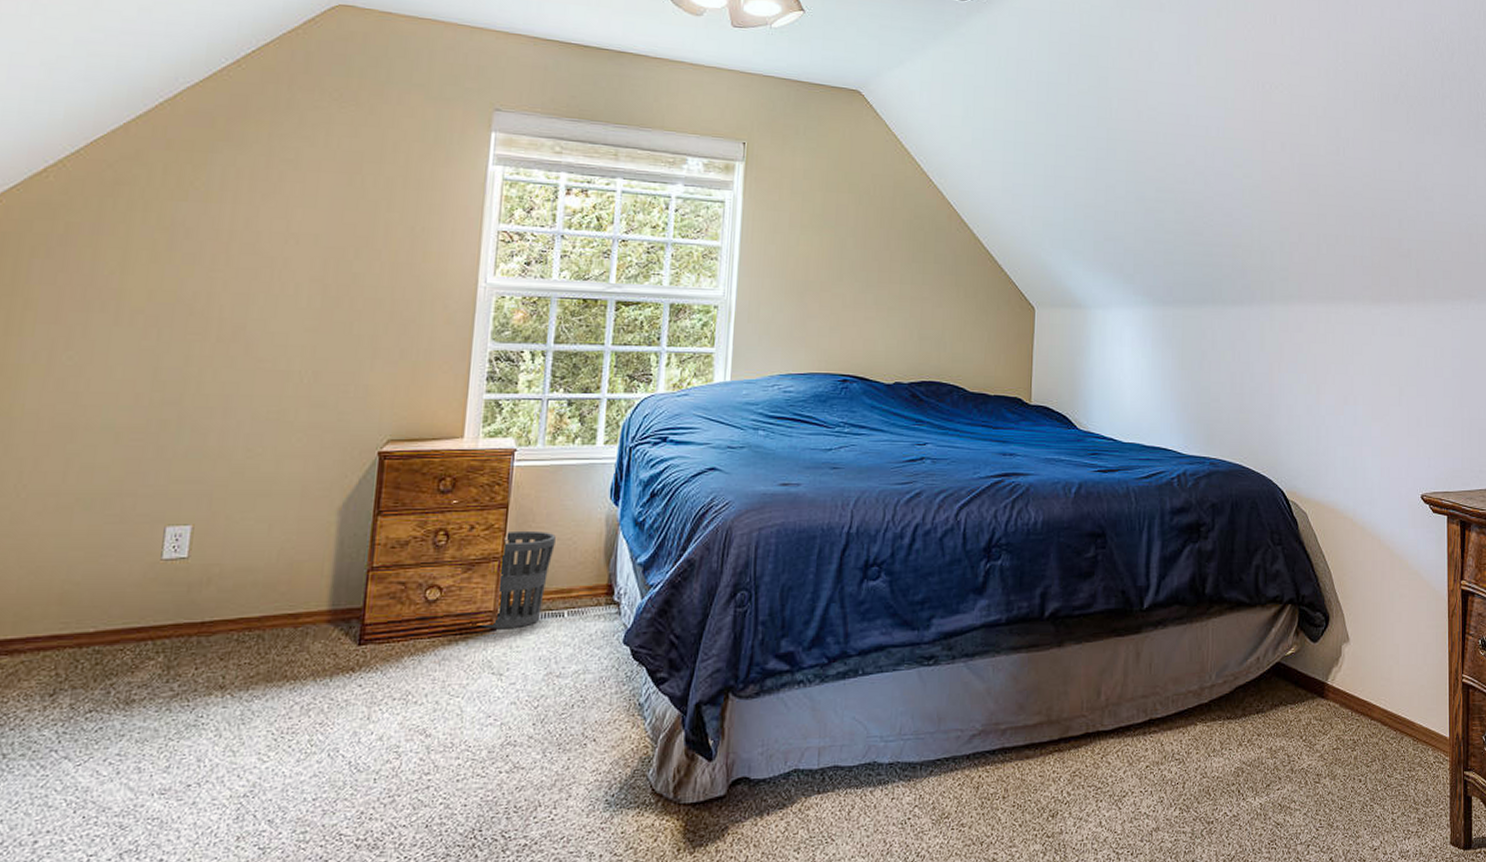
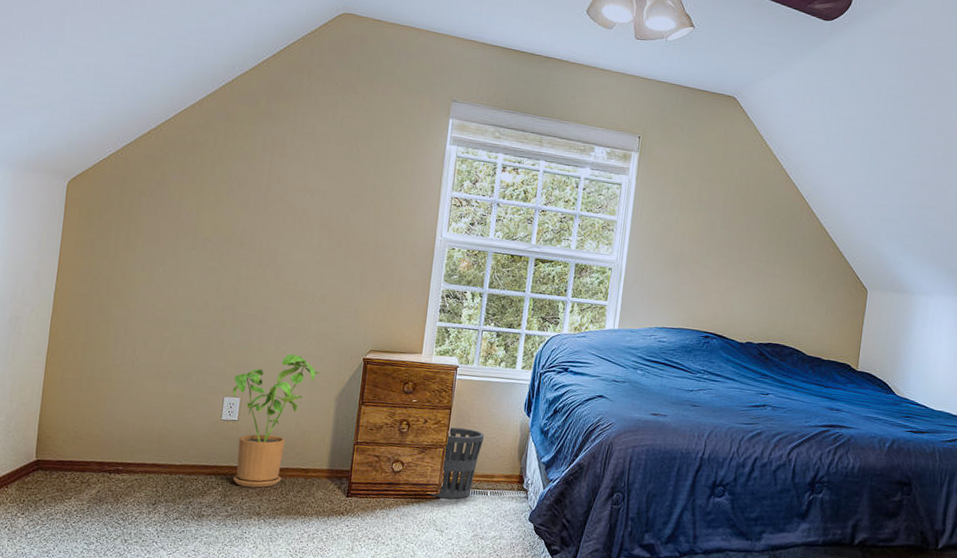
house plant: none [178,456,317,651] -> present [232,353,322,488]

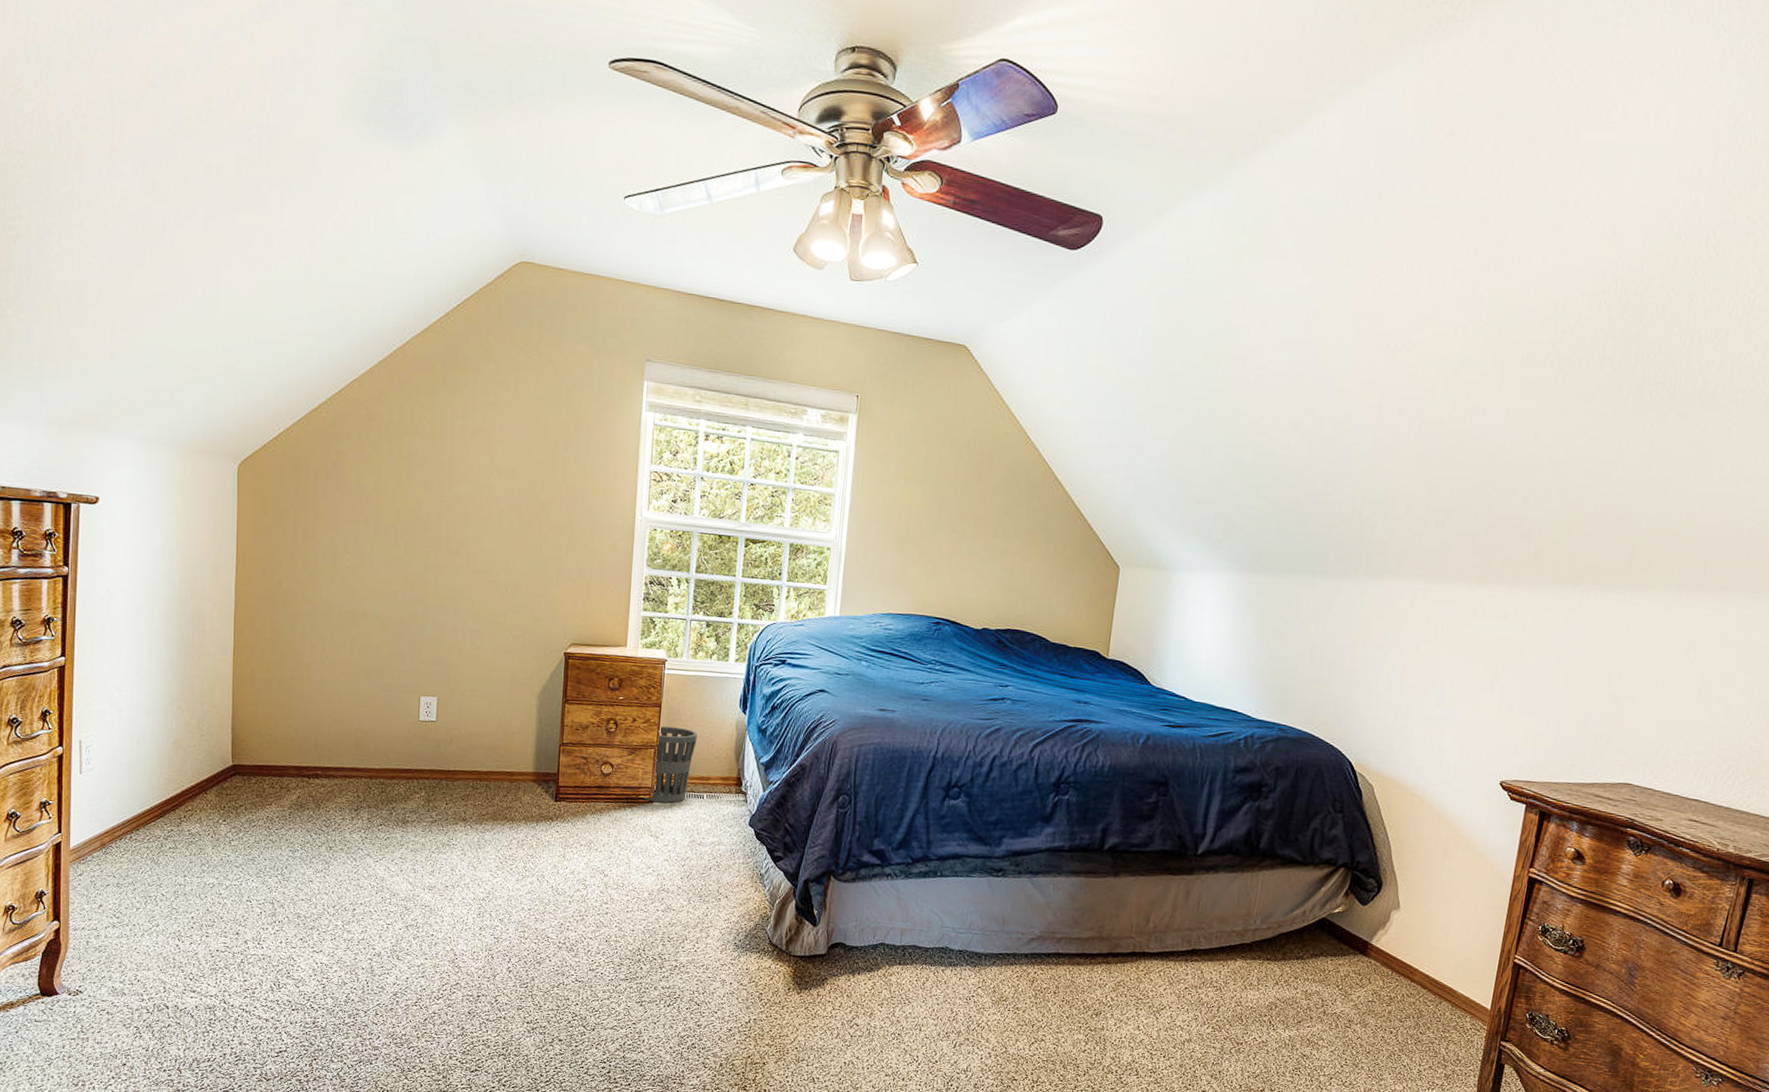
house plant: present [232,353,322,488] -> none [428,648,521,793]

